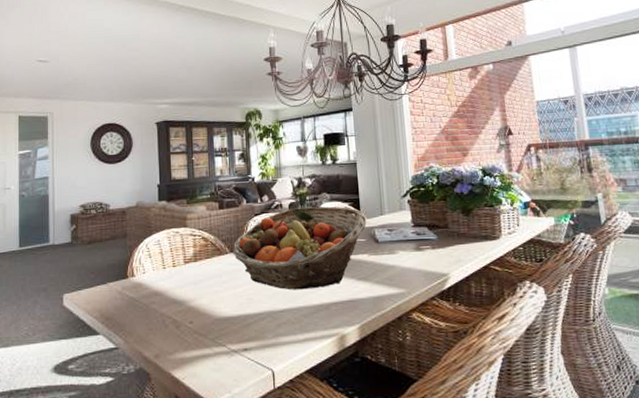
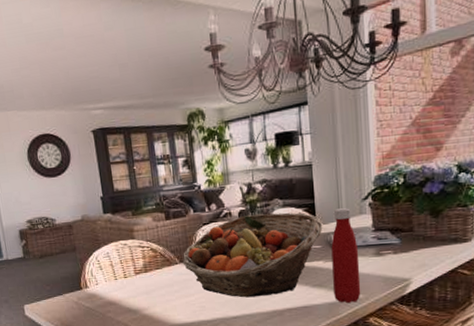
bottle: none [374,204,404,297] -> present [331,208,361,303]

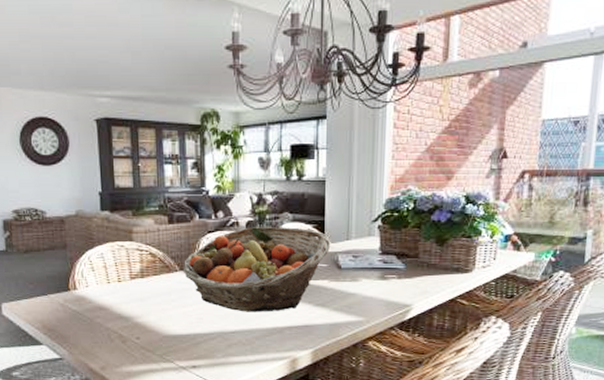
bottle: present [331,208,361,303] -> none [336,228,364,325]

